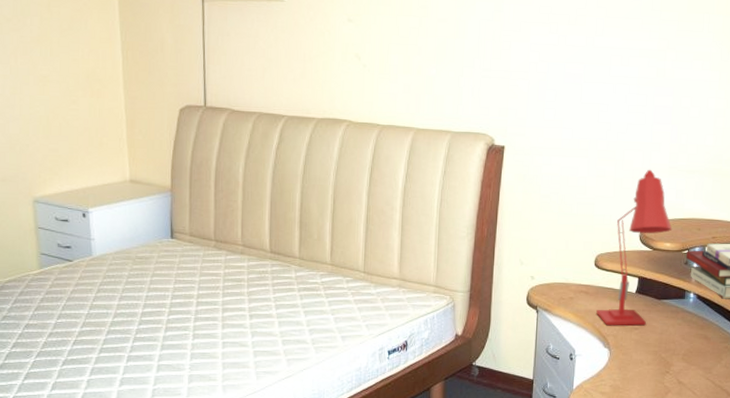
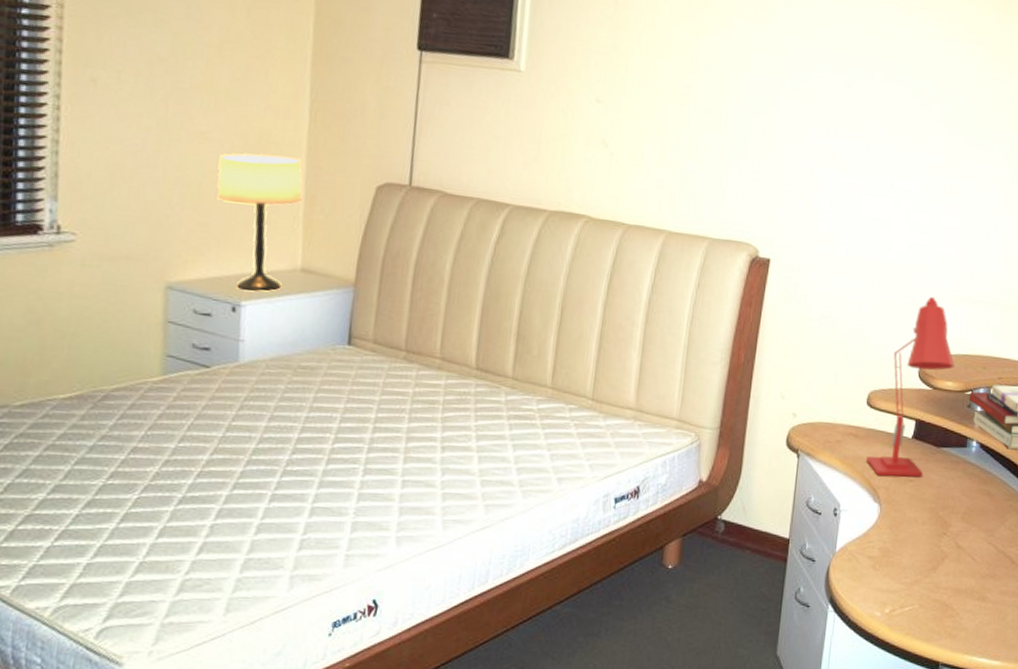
table lamp: none [59,90,124,200] -> present [218,154,302,291]

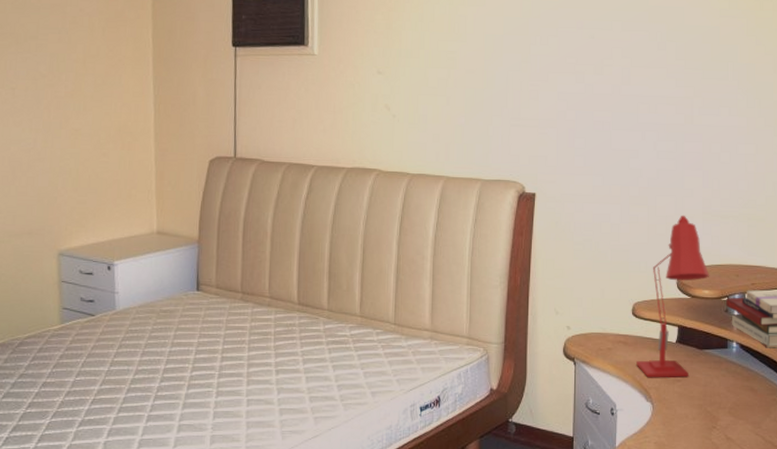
table lamp: present [218,154,302,291] -> none [90,142,154,252]

